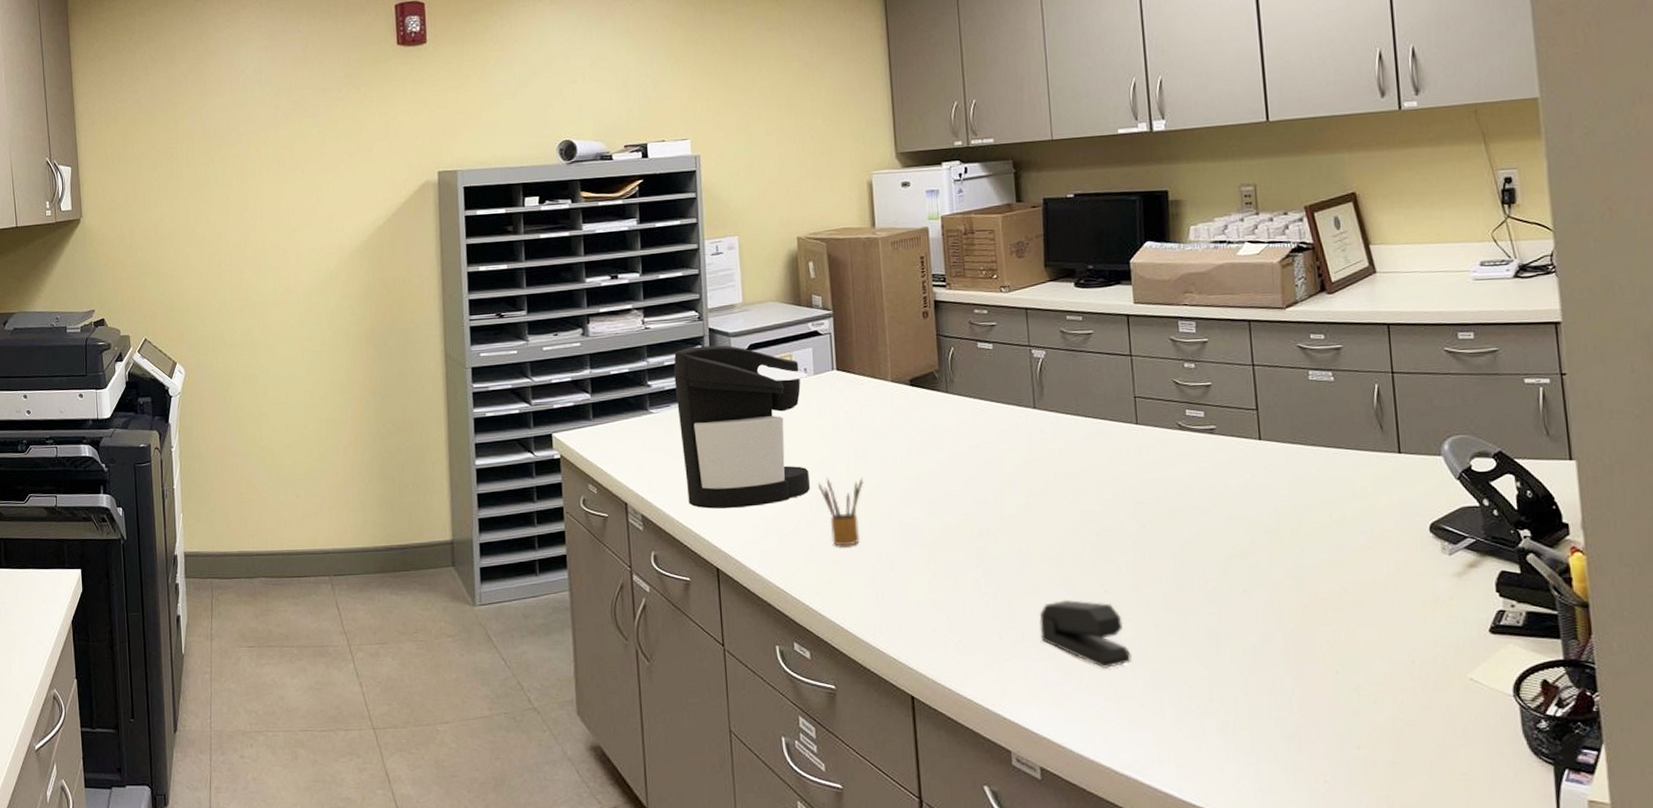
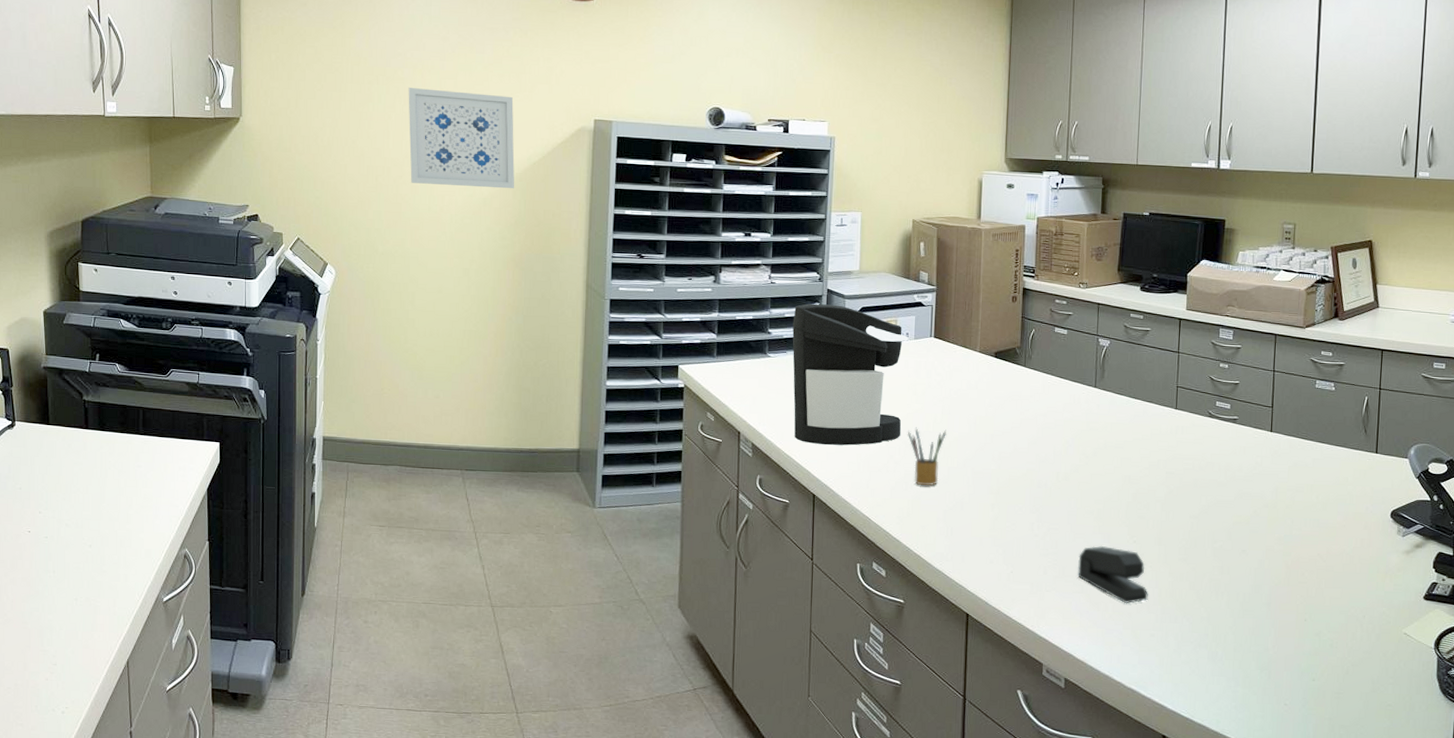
wall art: none [244,158,360,266] -> present [408,88,515,189]

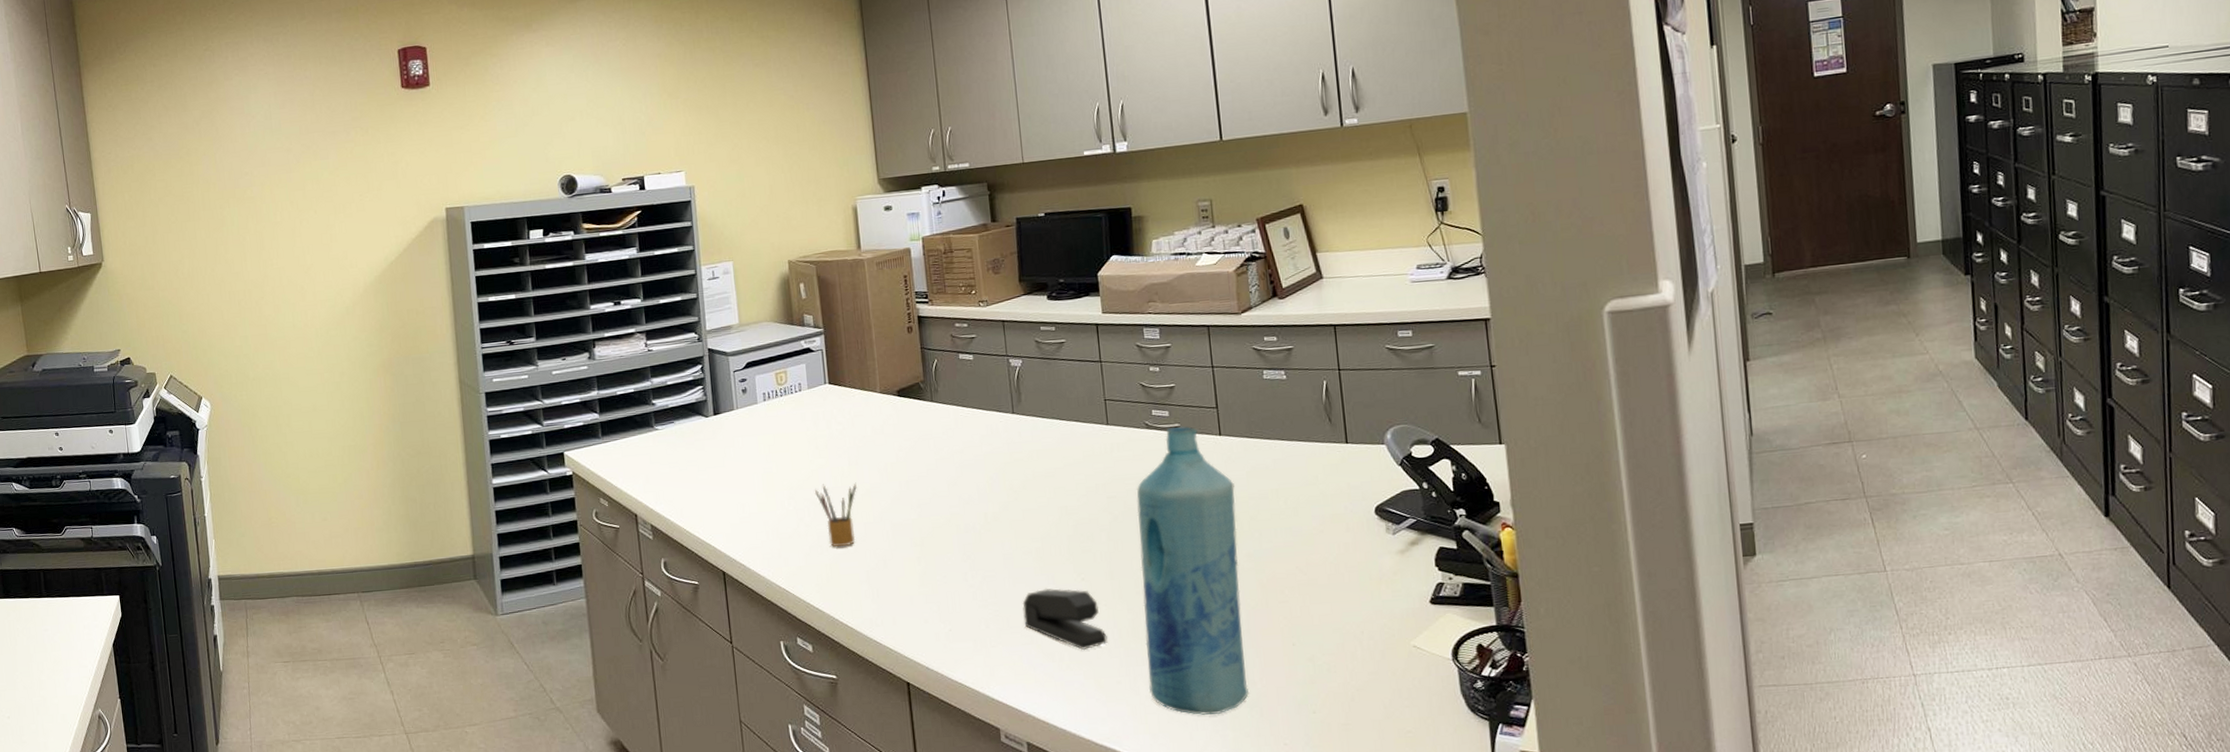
wall art: present [408,88,515,189] -> none [259,198,375,303]
coffee maker: present [792,303,910,446] -> none [676,364,808,517]
bottle: none [1177,418,1277,673] -> present [1136,426,1250,715]

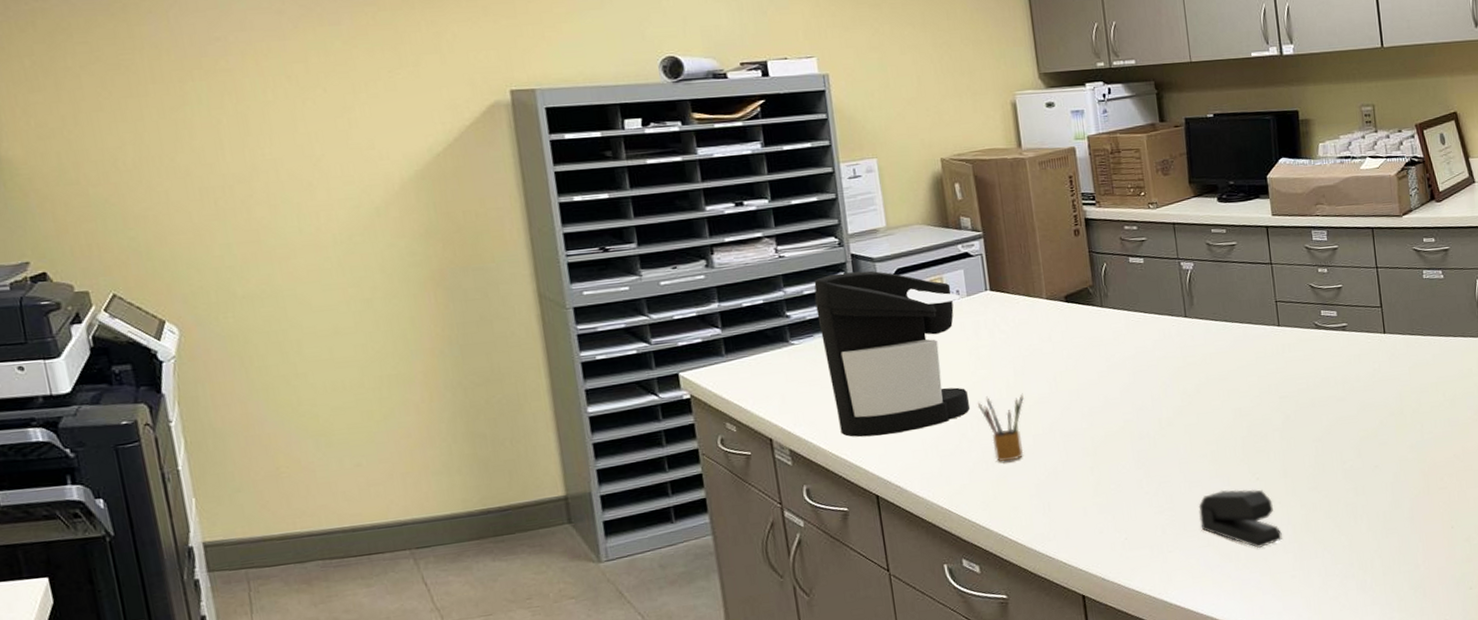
coffee maker: none [676,364,808,517] -> present [814,270,971,437]
bottle: present [1136,426,1250,715] -> none [1307,325,1414,601]

